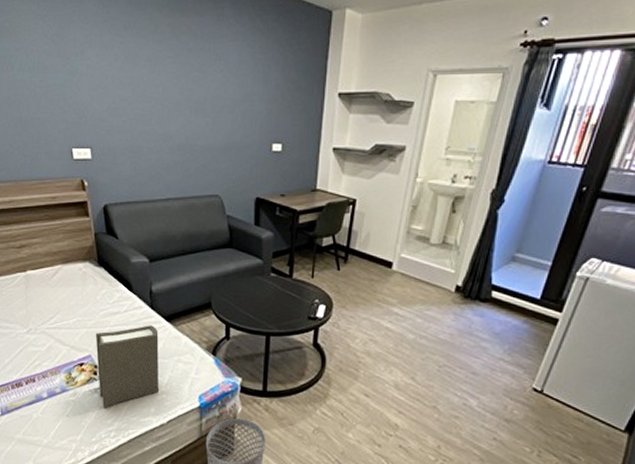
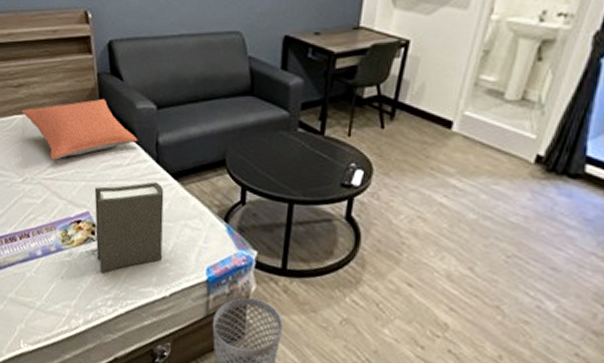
pillow: none [24,255,133,311] -> present [22,98,138,160]

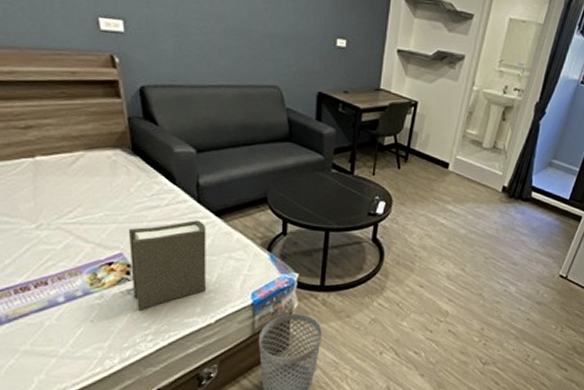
pillow: present [22,98,138,160] -> none [32,142,177,204]

